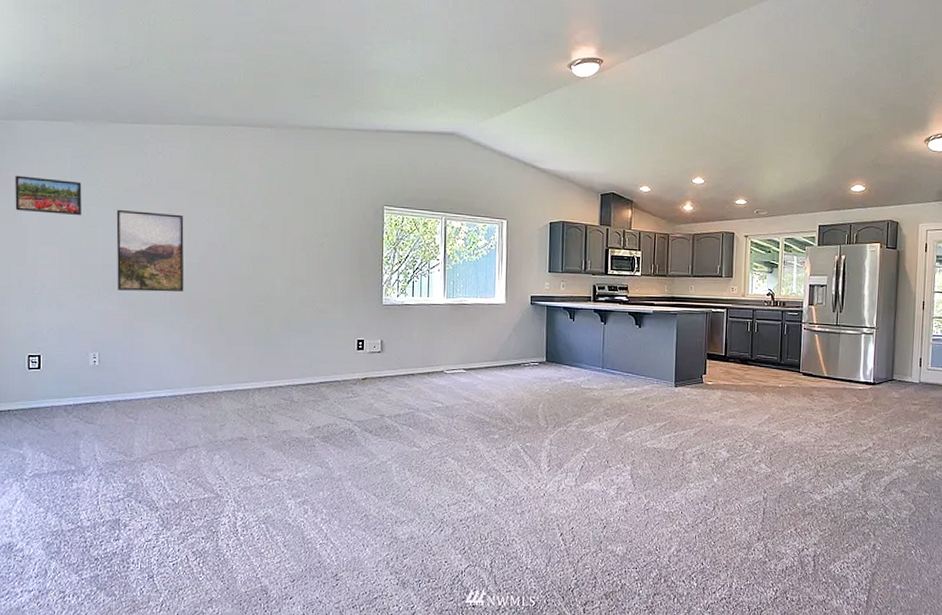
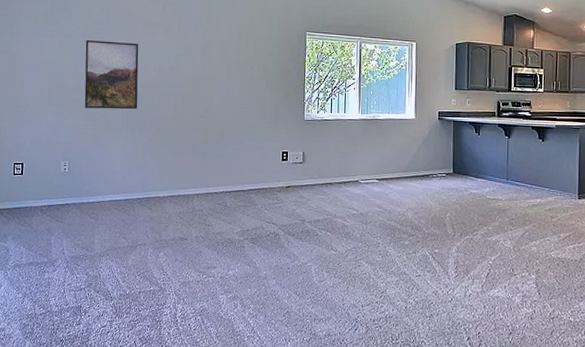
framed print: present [15,175,82,216] -> none [8,13,59,46]

